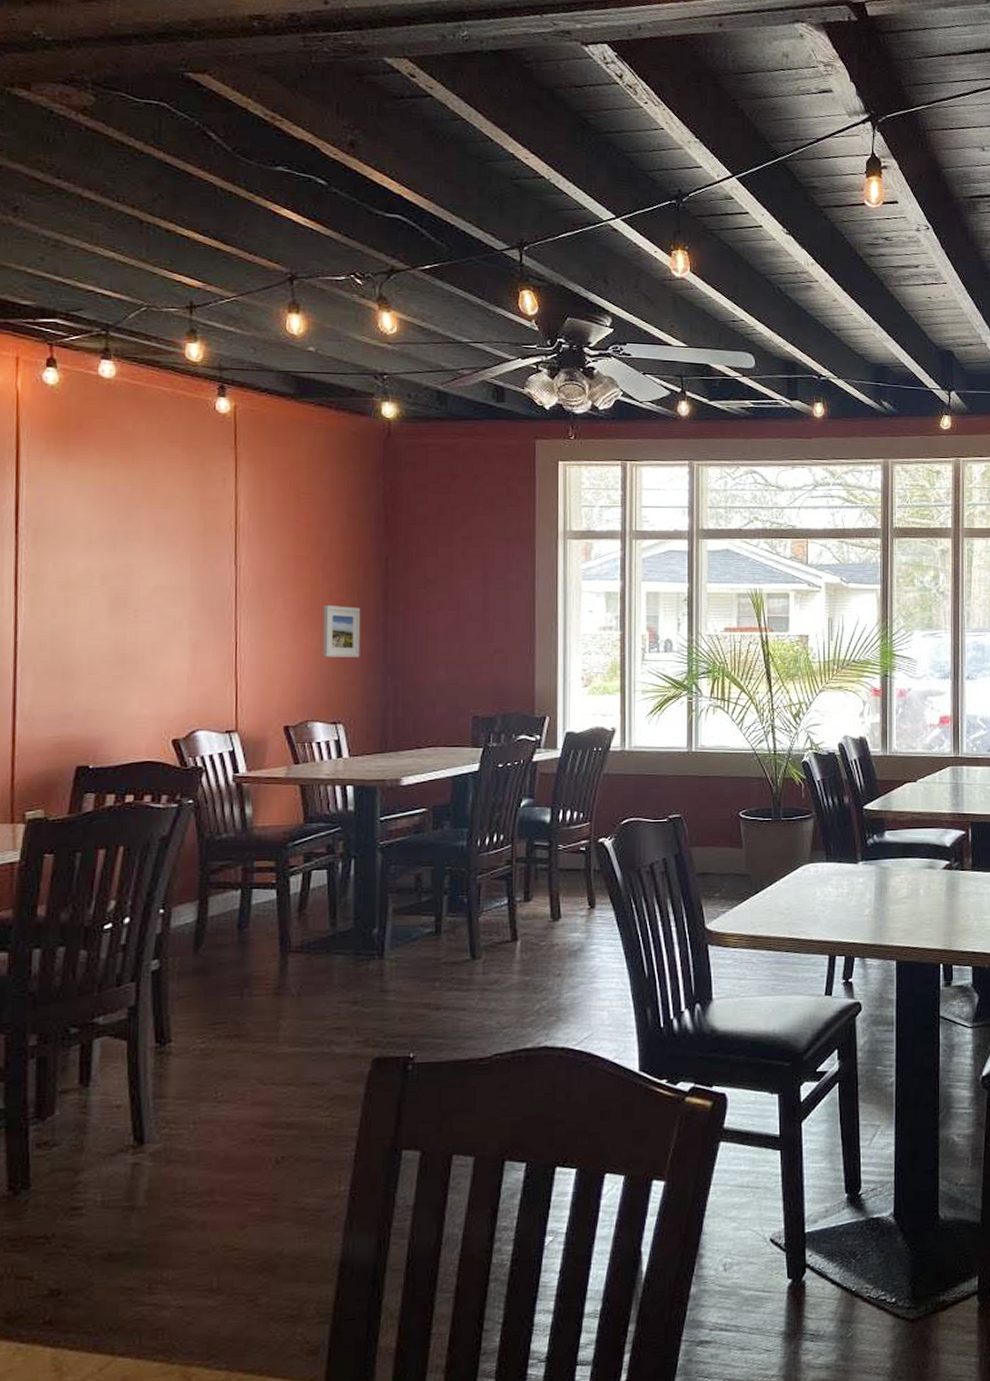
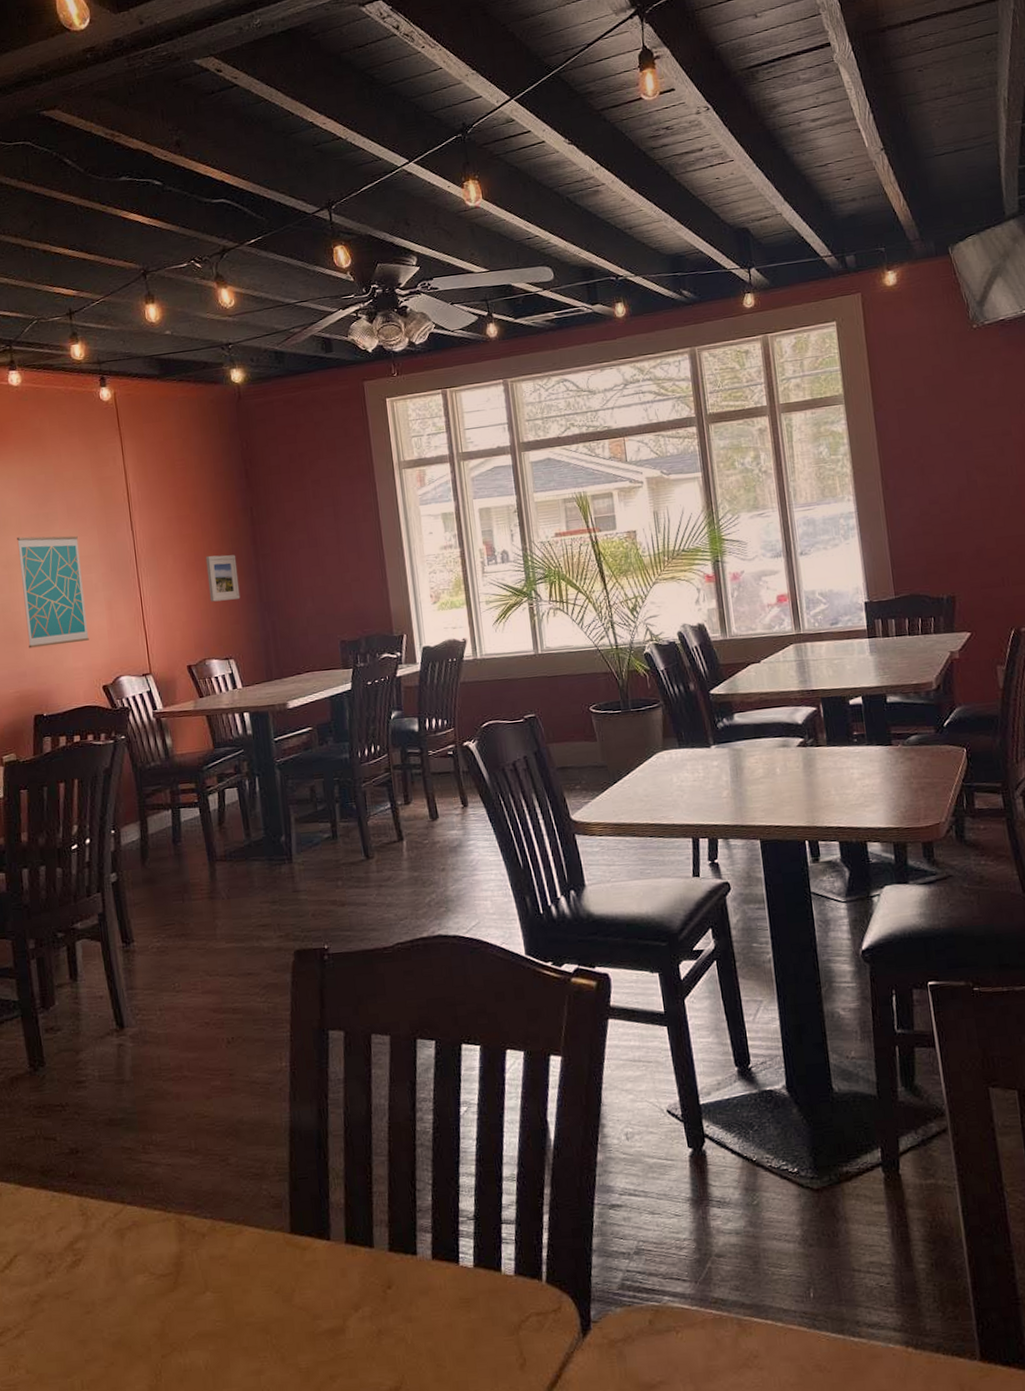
wall art: none [81,554,164,687] -> present [17,536,89,648]

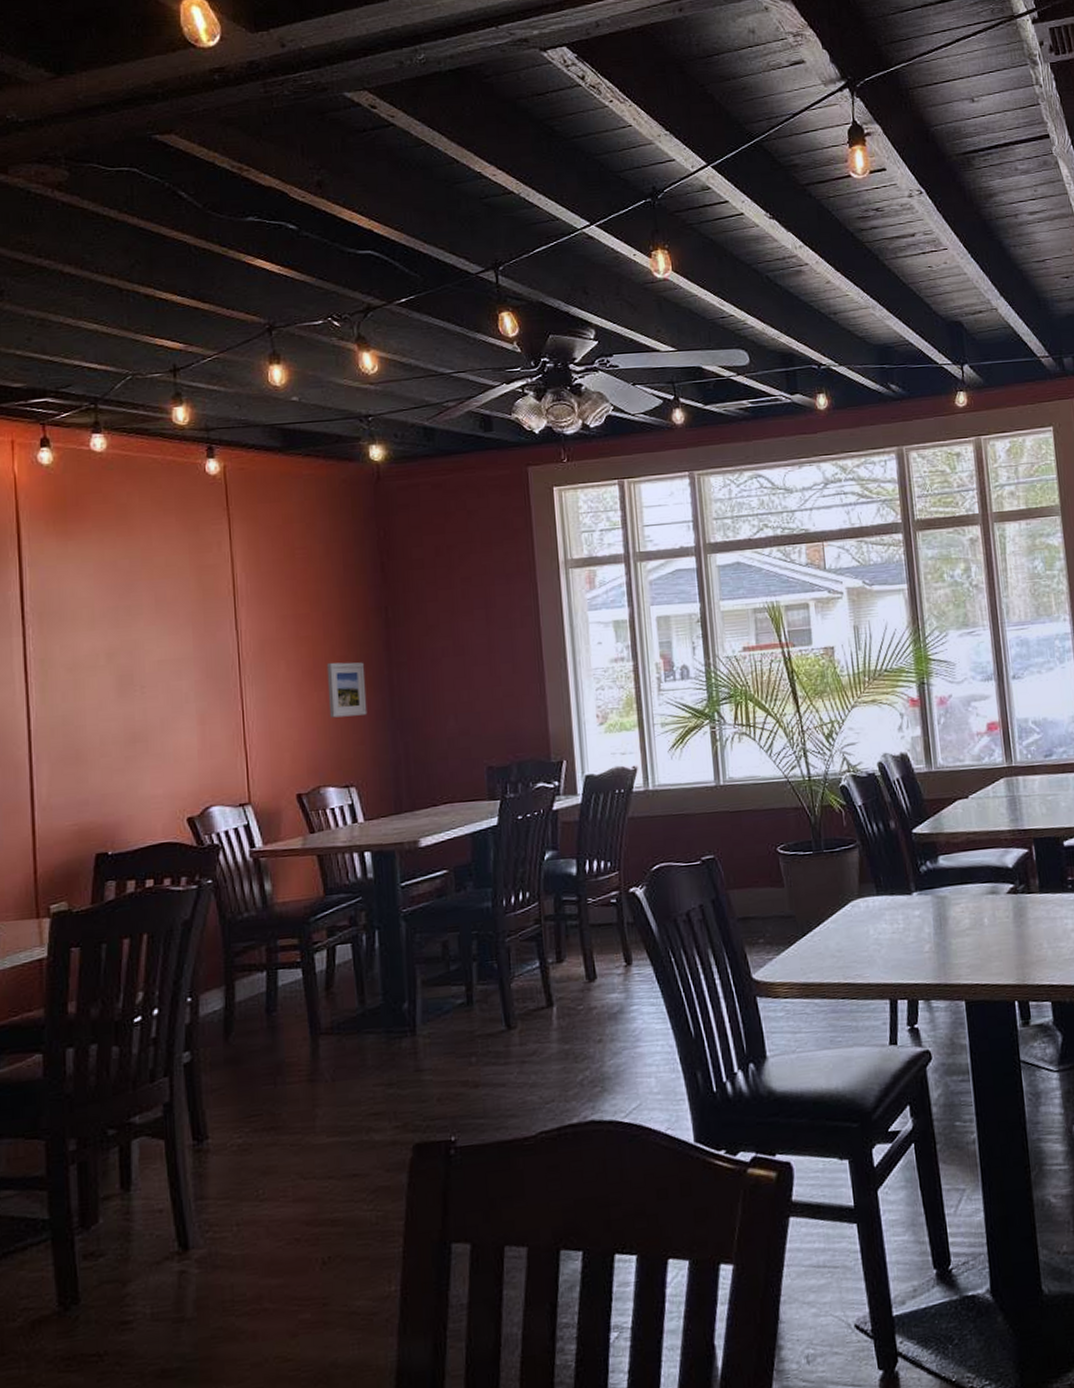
wall art: present [17,536,89,648] -> none [88,633,174,771]

